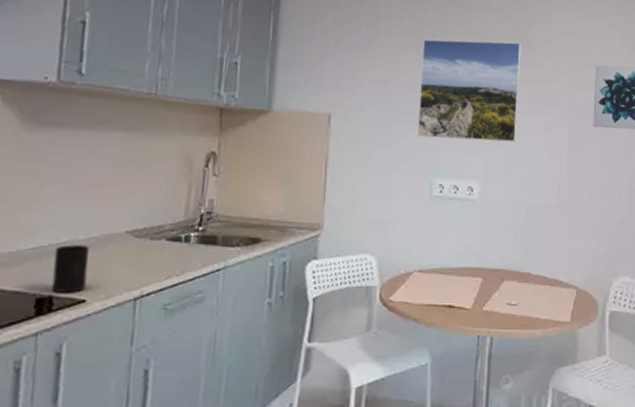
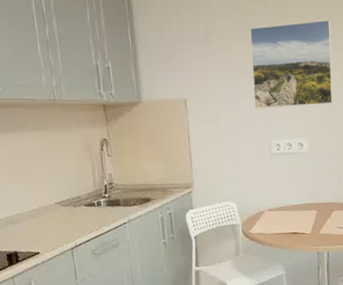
cup: present [51,245,89,293] -> none [11,215,37,249]

